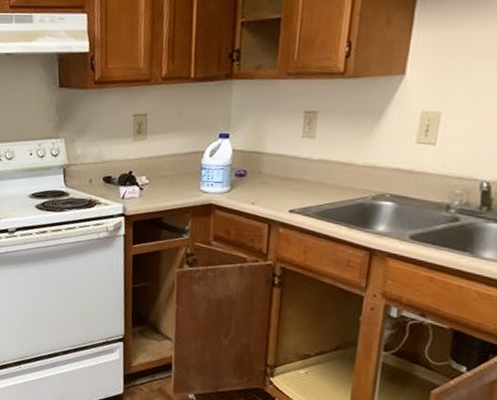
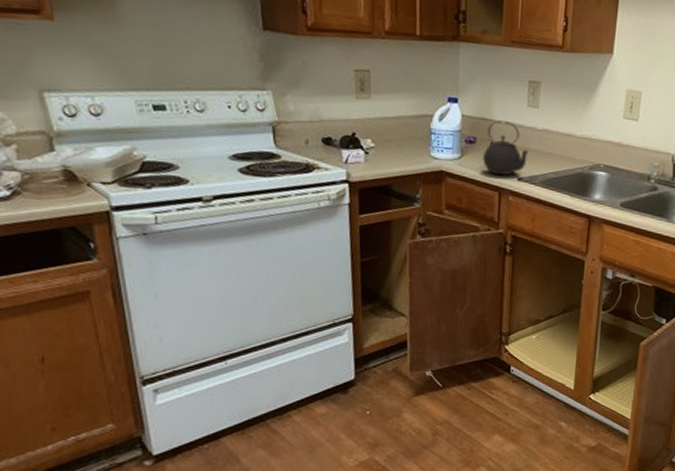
kettle: none [252,153,303,208] -> present [483,120,529,176]

